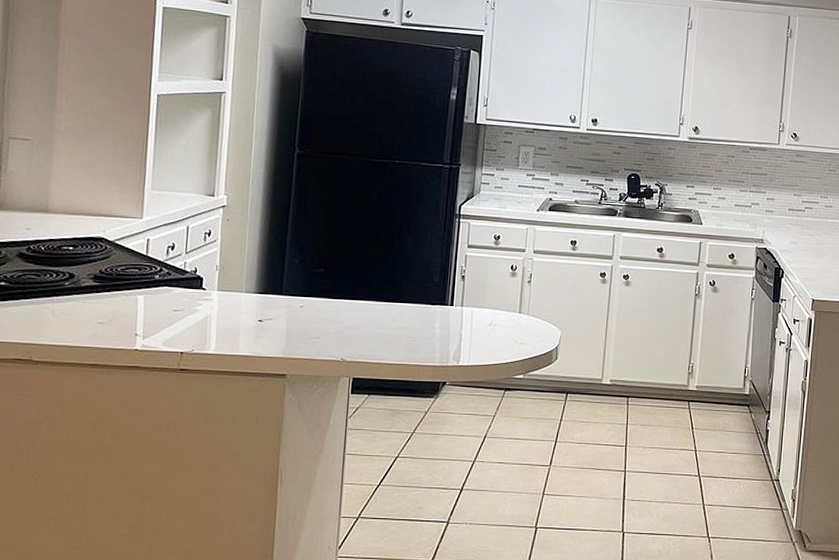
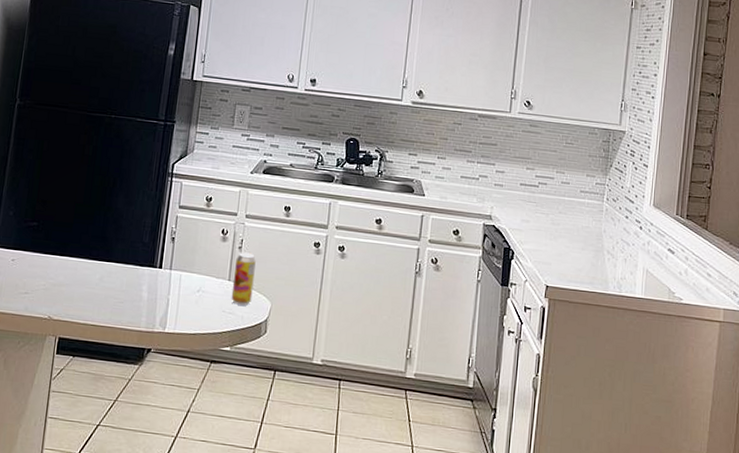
beverage can: none [522,285,545,335] -> present [231,251,256,306]

